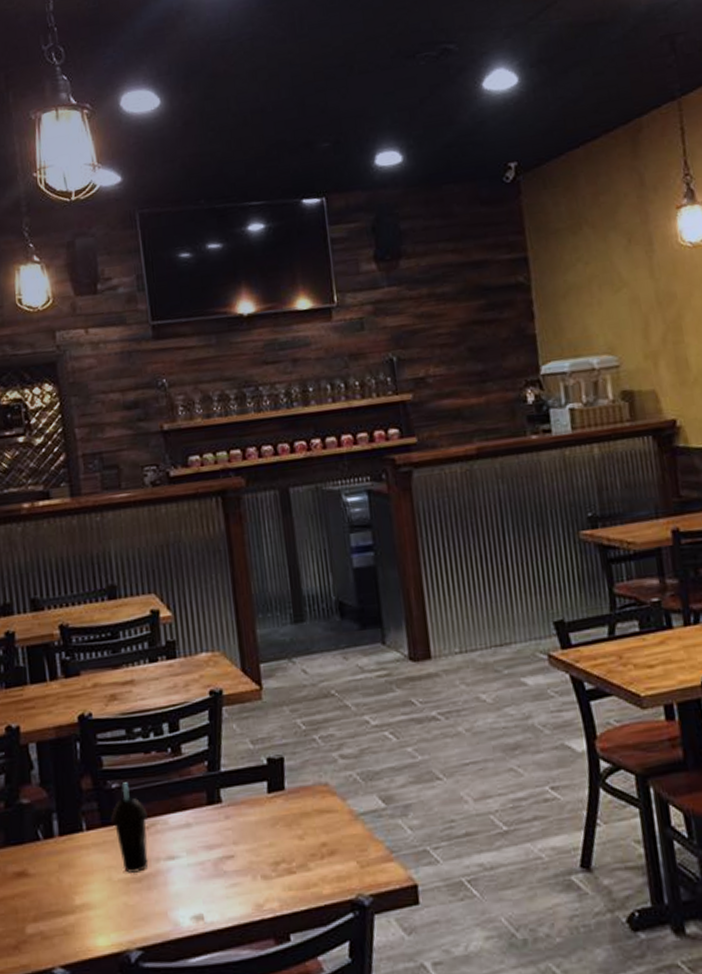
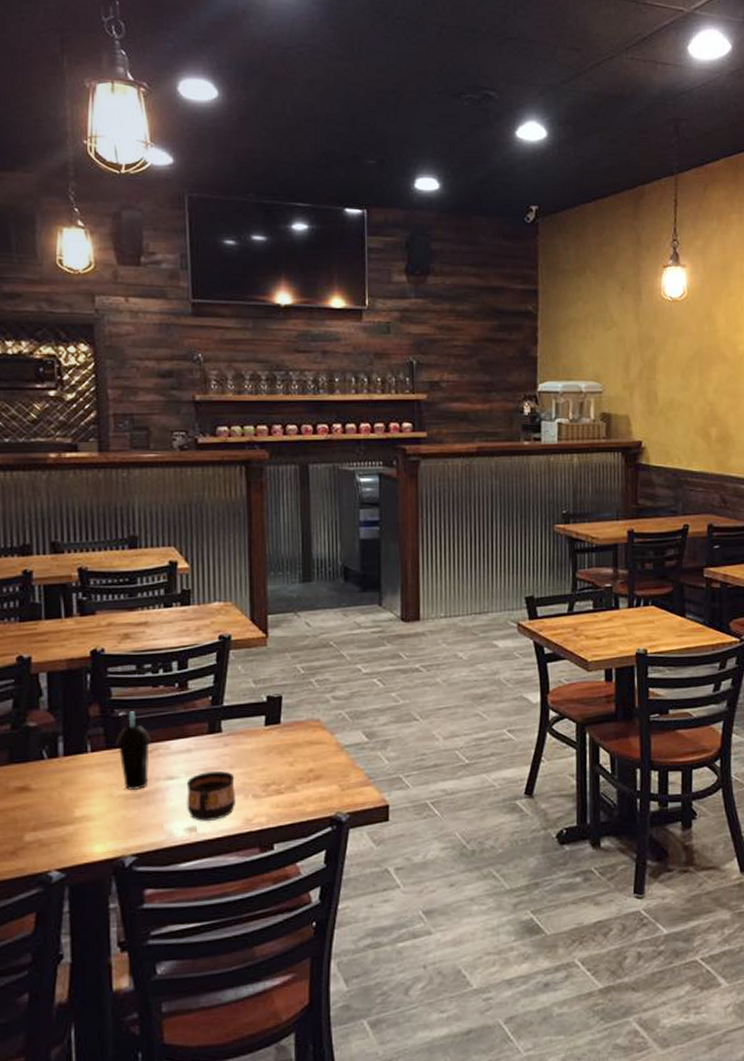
cup: none [188,848,244,908] -> present [186,771,236,821]

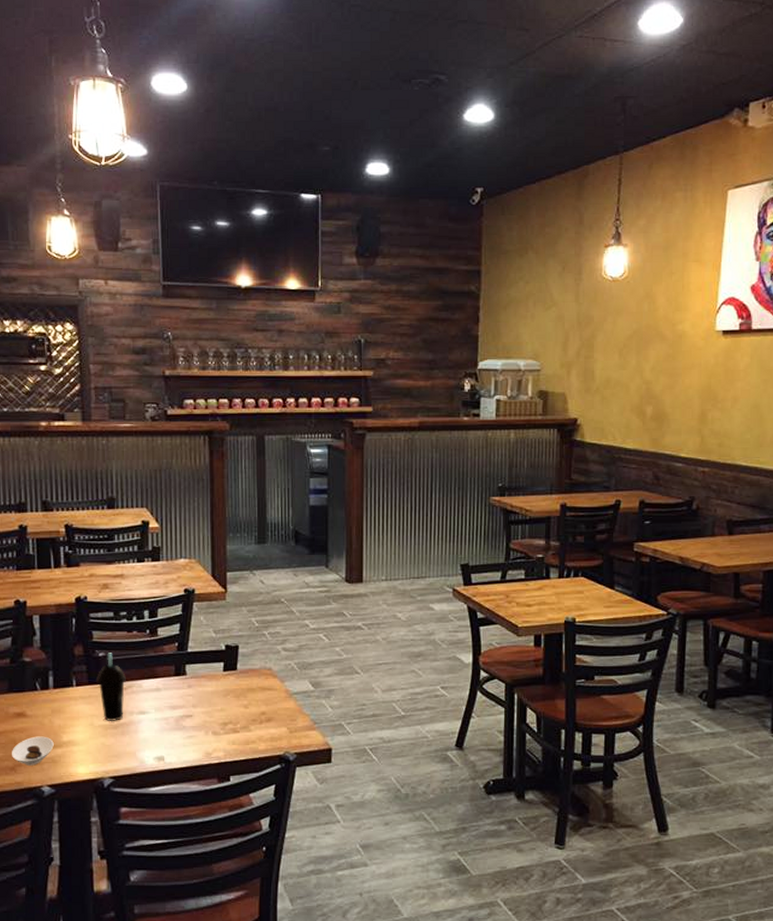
saucer: none [12,812,64,848] -> present [12,736,54,766]
cup: present [186,771,236,821] -> none [156,709,198,752]

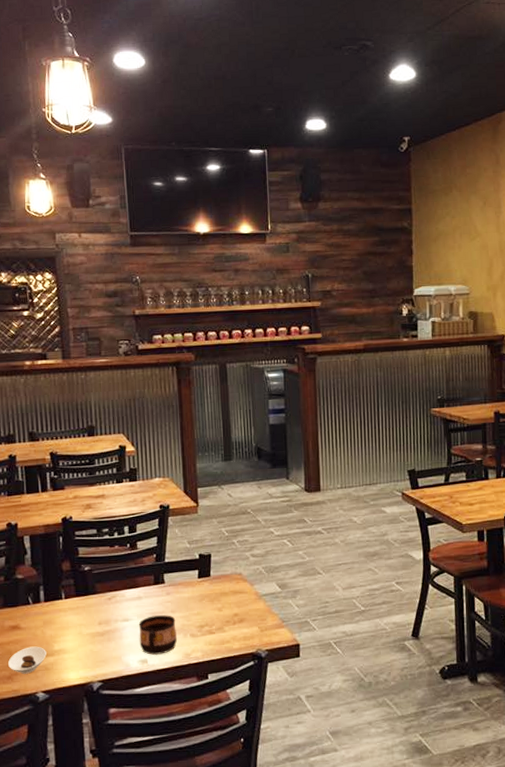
cup: present [97,653,126,722] -> none [83,566,110,630]
cup: none [156,709,198,752] -> present [138,615,178,655]

